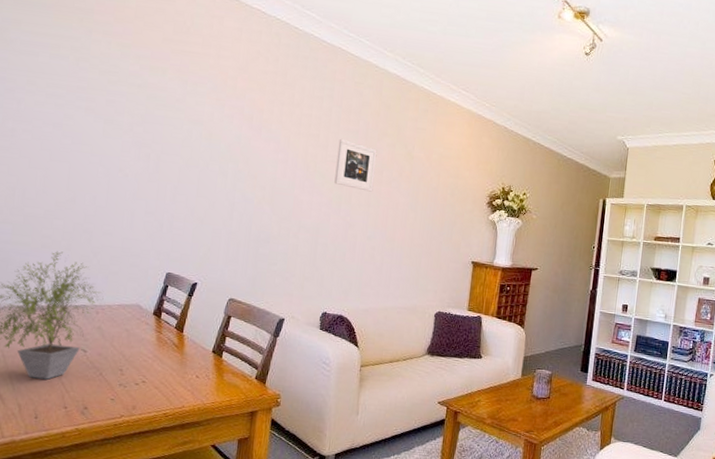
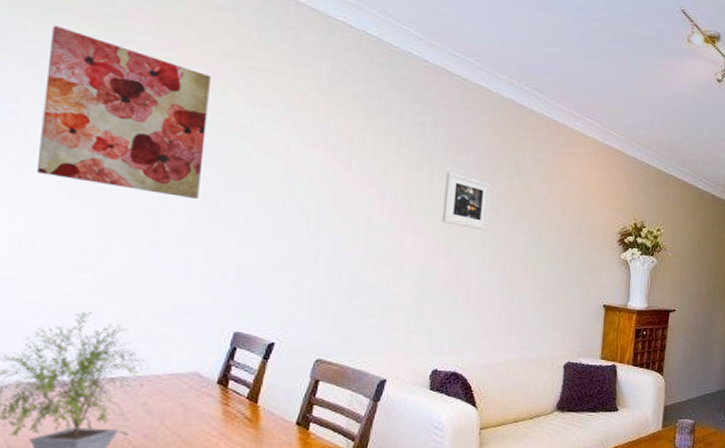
wall art: none [26,19,154,162] -> present [36,25,211,200]

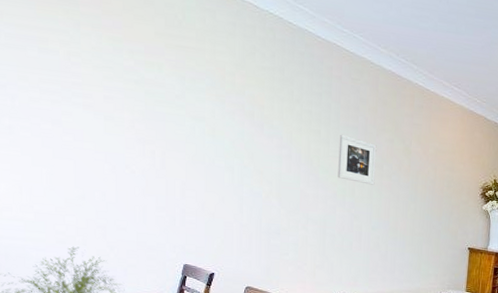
wall art: present [36,25,211,200] -> none [22,11,149,158]

